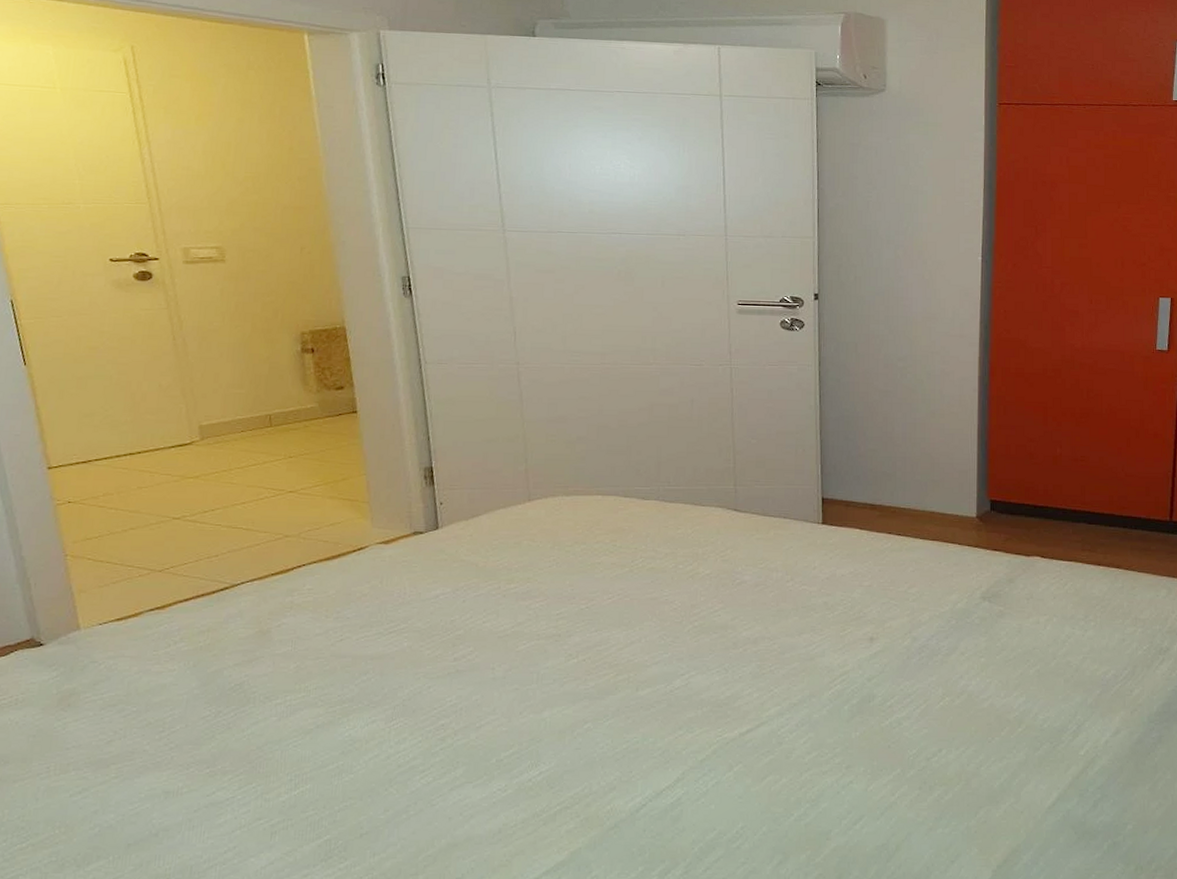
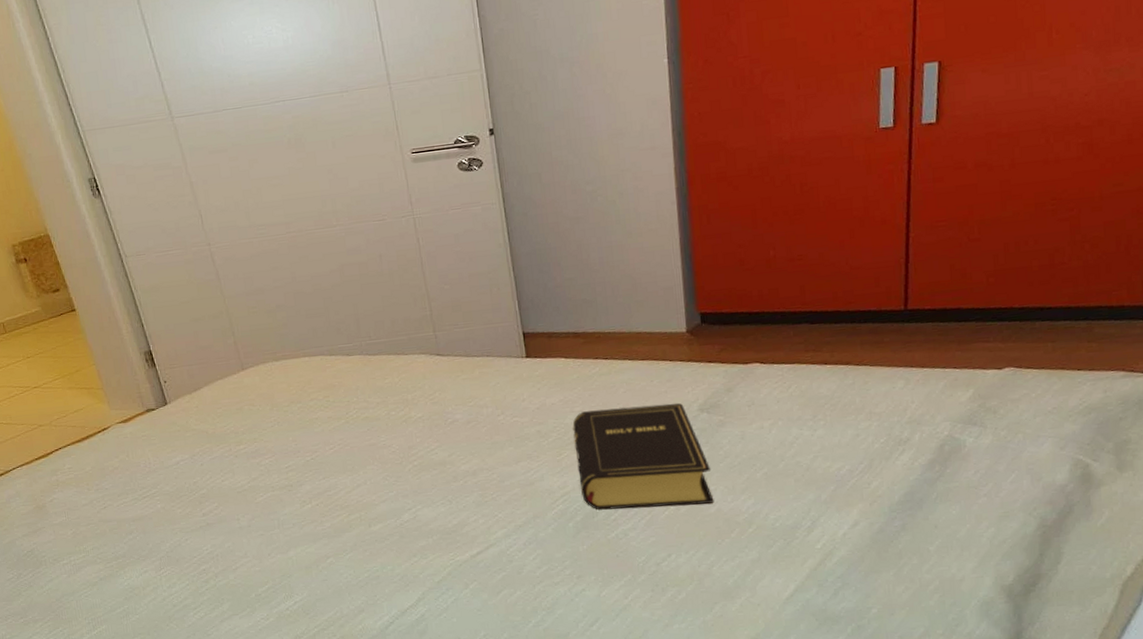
book: none [859,587,988,697] -> present [572,402,714,510]

